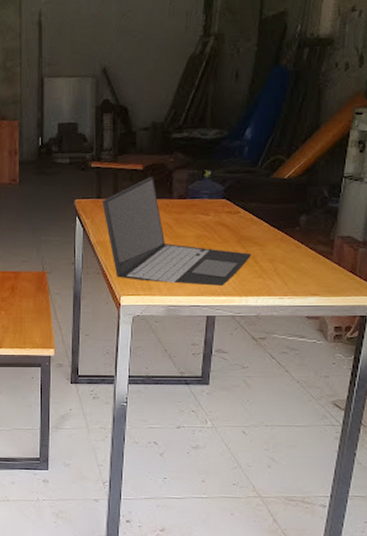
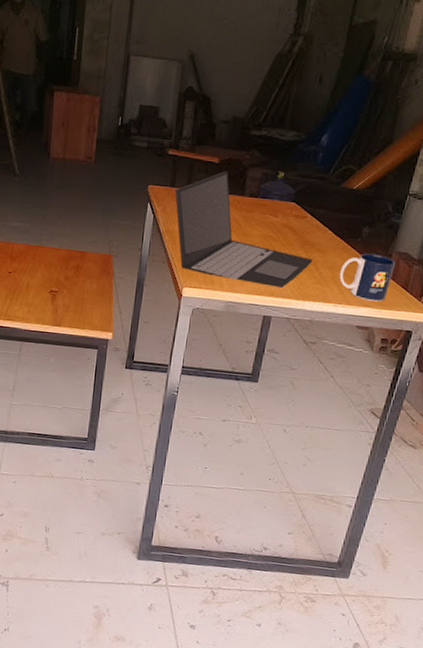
mug: none [281,241,339,289] -> present [339,253,395,302]

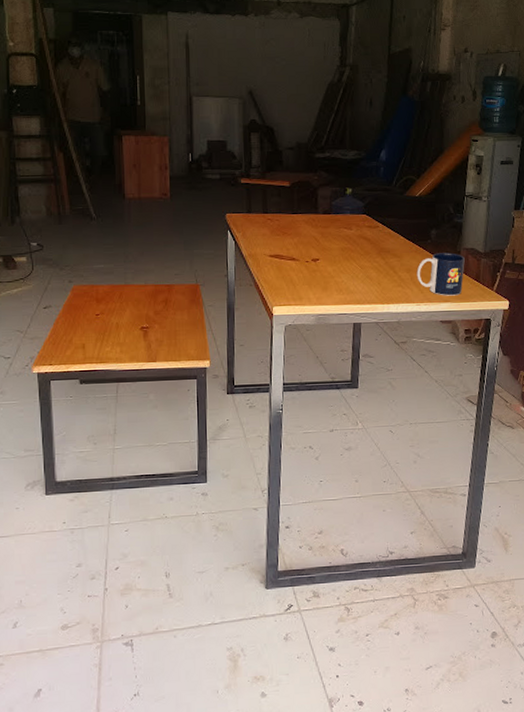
laptop: present [175,170,313,289] -> none [252,192,391,296]

